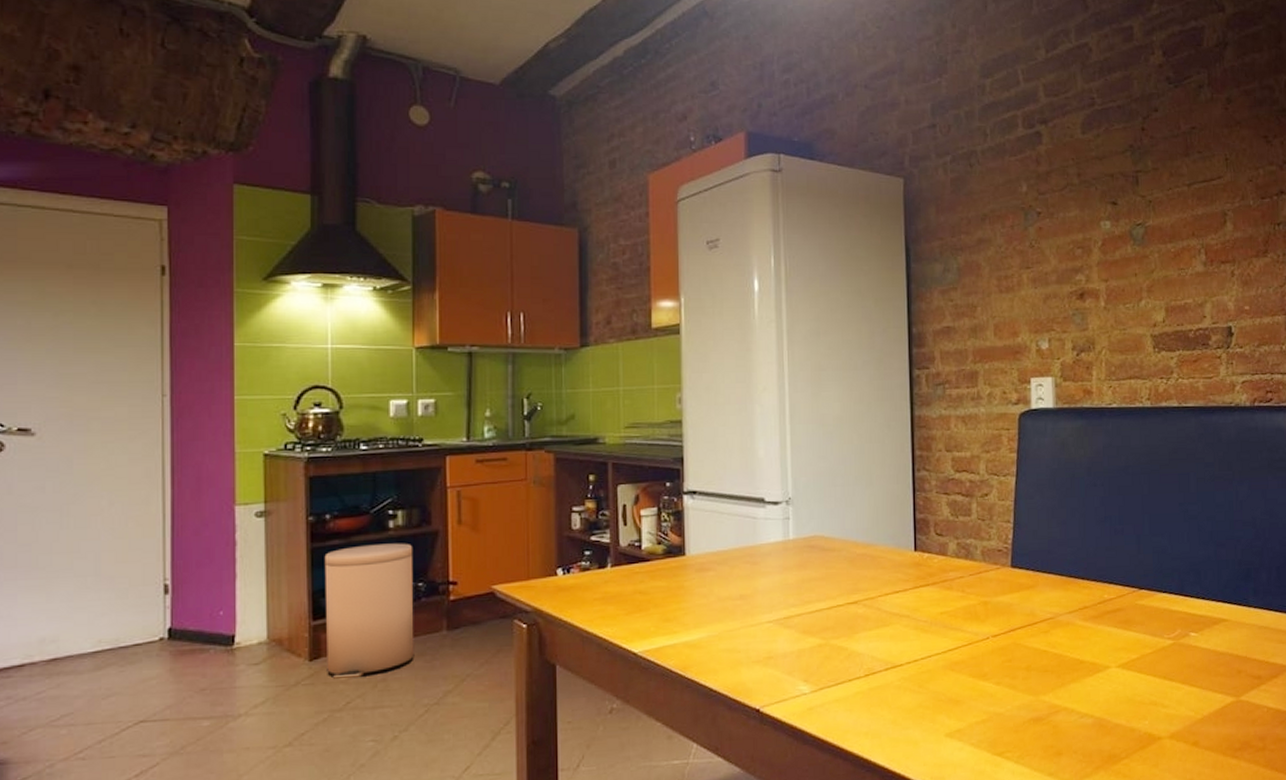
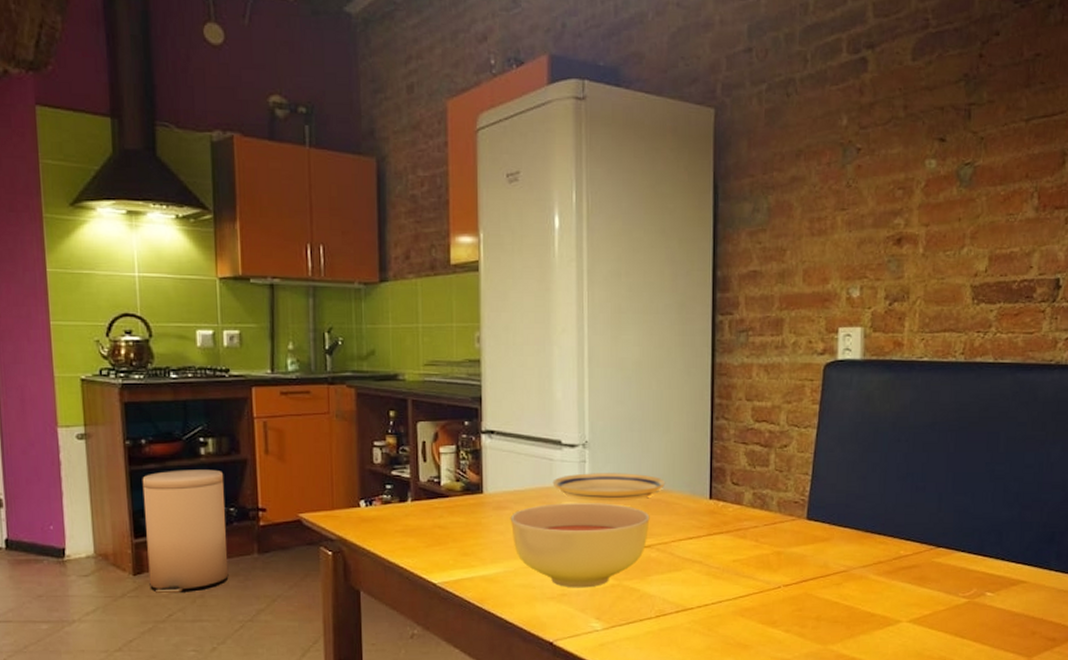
bowl: none [713,560,856,650] -> present [510,503,650,588]
plate: none [756,528,870,559] -> present [552,473,666,502]

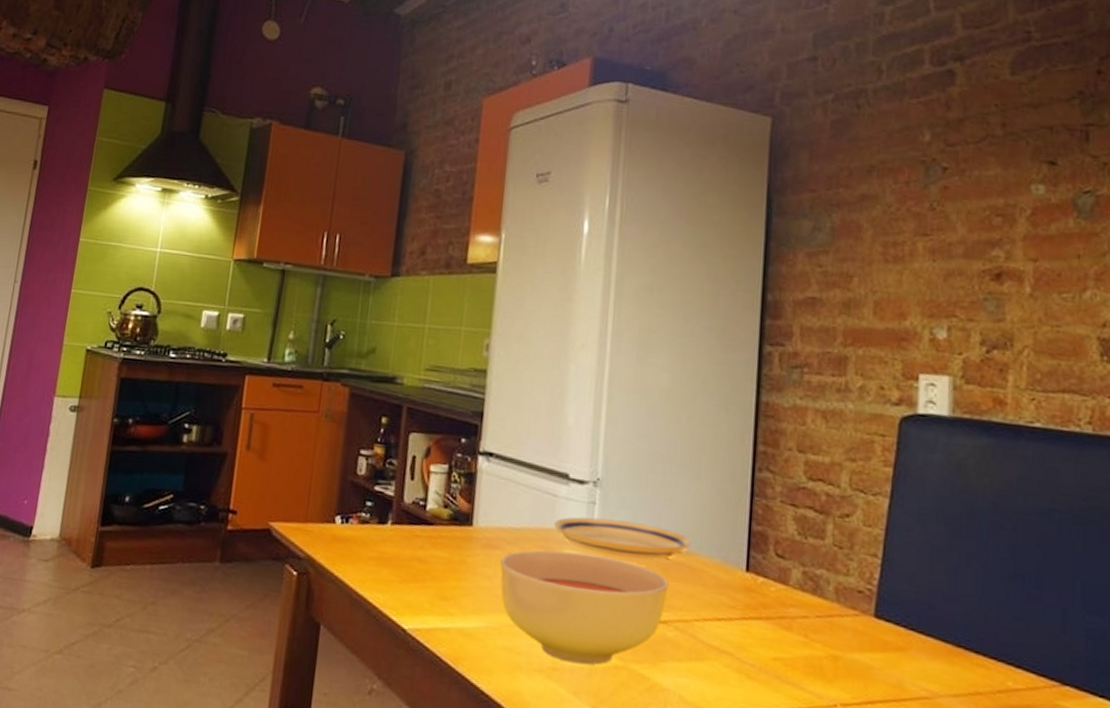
pedal bin: present [142,469,229,594] -> none [104,455,202,596]

